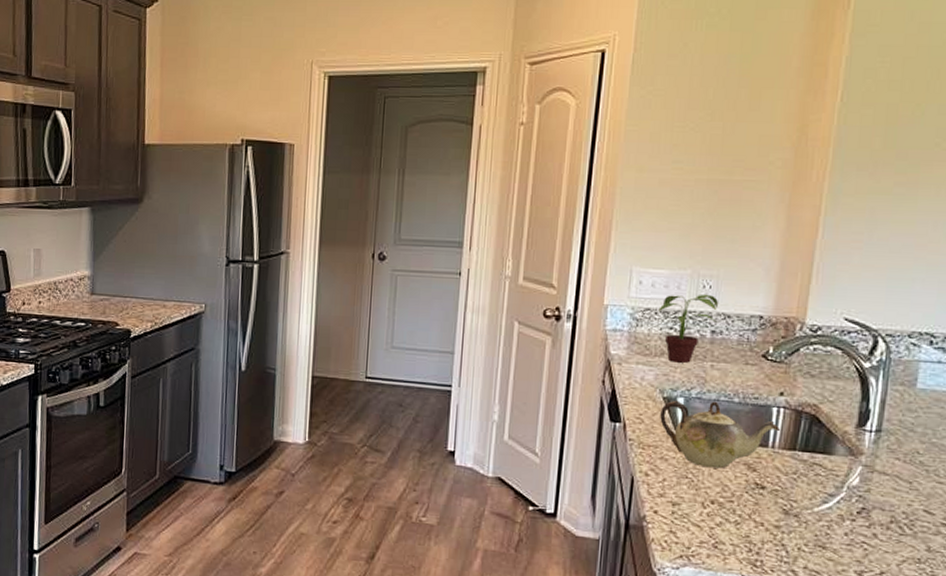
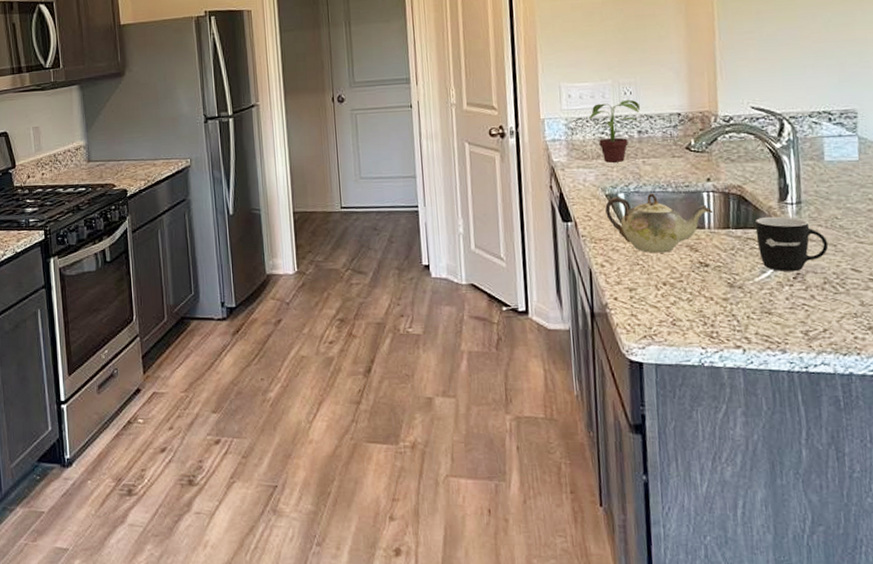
mug: none [823,443,904,505] -> present [755,217,829,271]

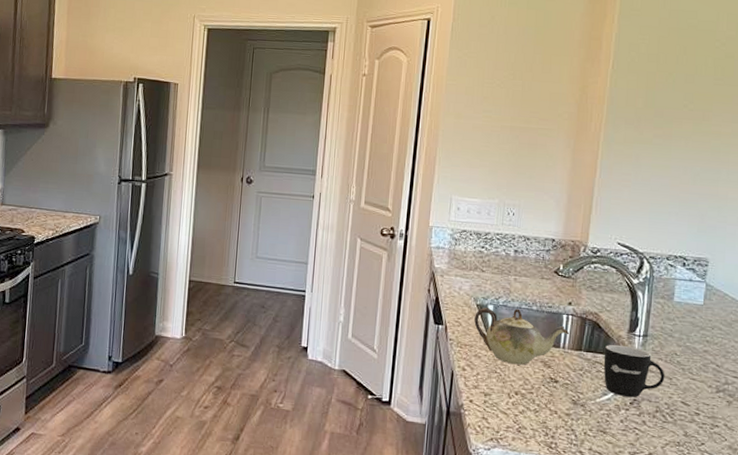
potted plant: present [589,99,642,163] -> none [473,219,520,276]

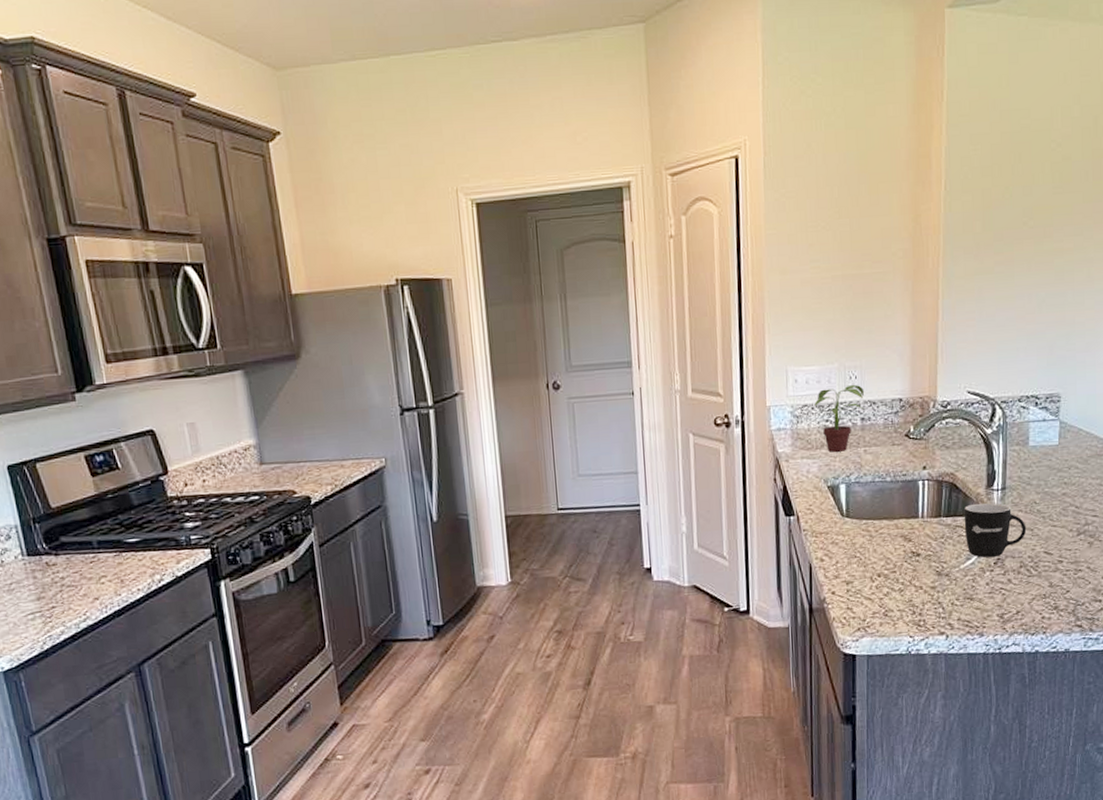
potted plant: none [473,219,520,276] -> present [814,384,866,452]
teapot: present [474,307,570,365] -> none [827,483,927,545]

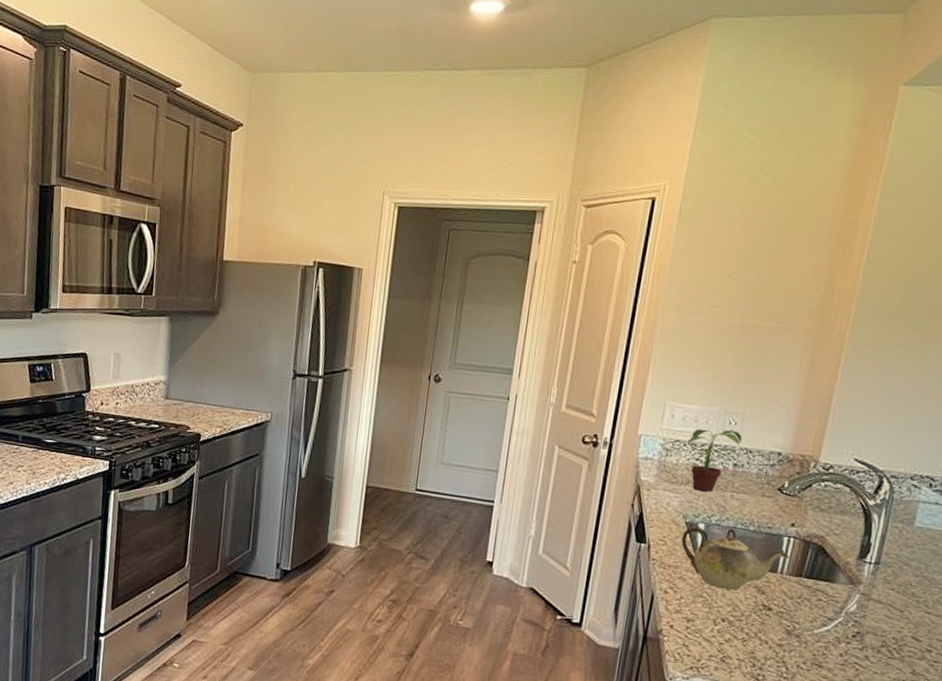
teapot: none [827,483,927,545] -> present [681,525,790,590]
mug: present [964,503,1027,558] -> none [824,572,896,630]

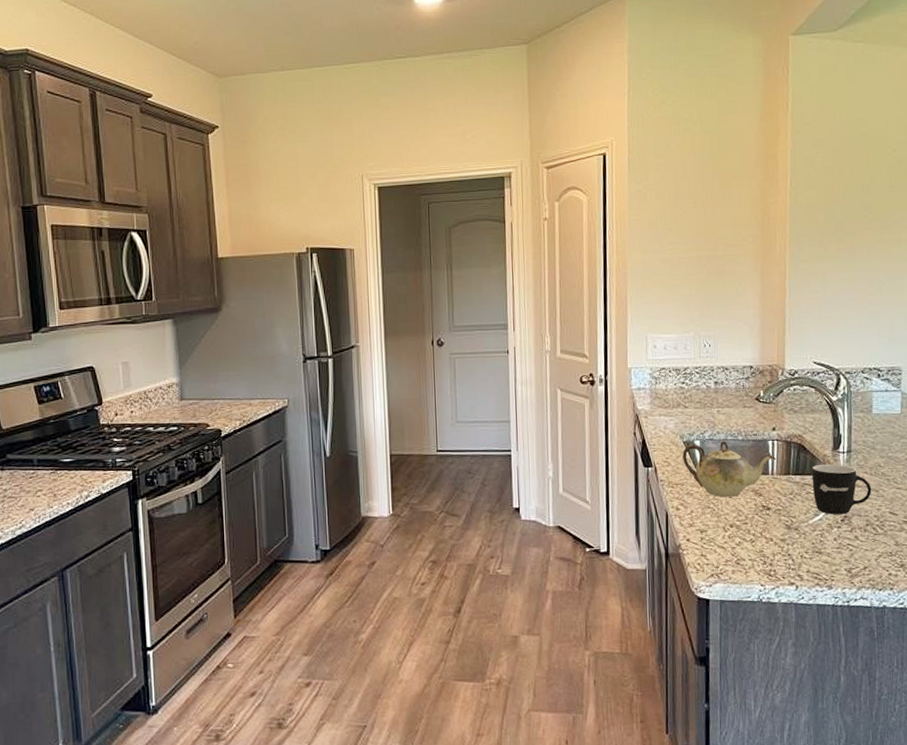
potted plant: present [687,428,742,492] -> none [671,351,719,411]
mug: none [824,572,896,630] -> present [811,464,872,514]

